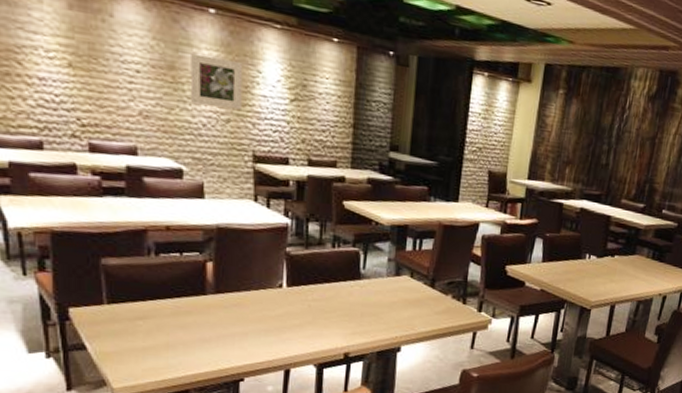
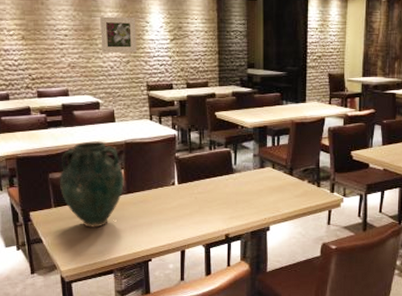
vase: none [116,220,214,334] -> present [59,141,125,227]

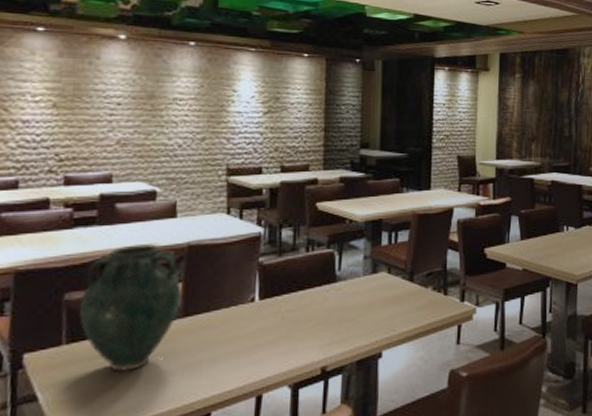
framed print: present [100,16,137,53] -> none [167,82,220,128]

